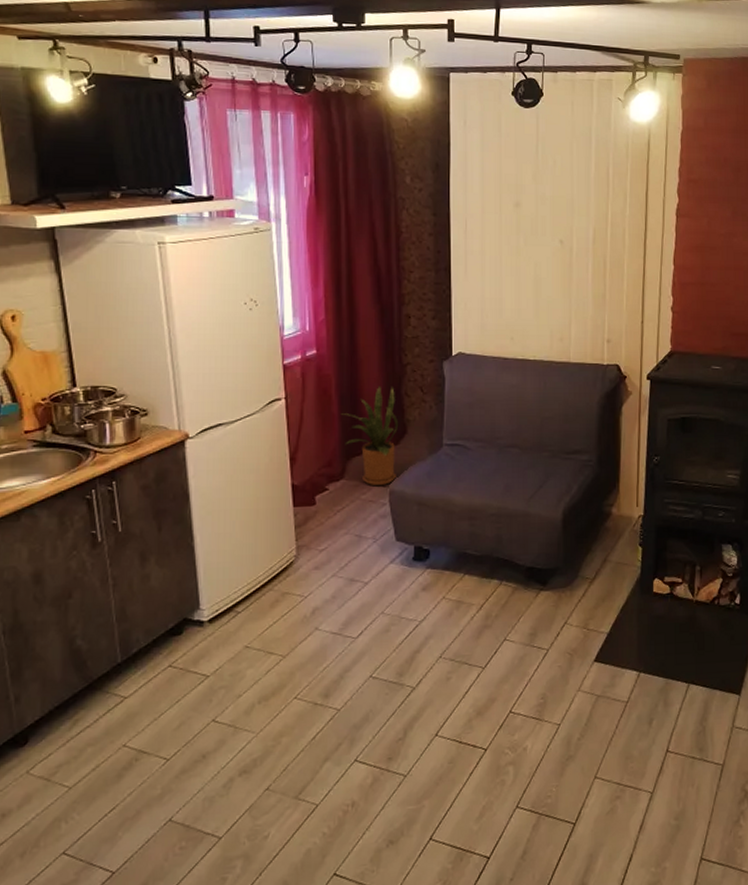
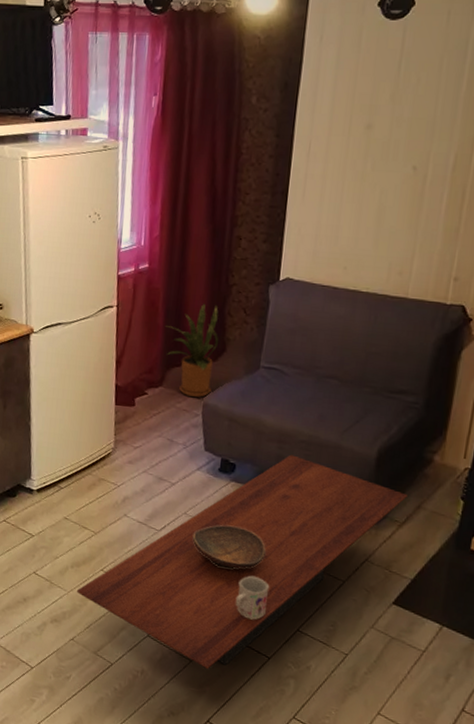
coffee table: none [268,530,594,780] -> present [77,454,408,669]
decorative bowl: none [393,615,469,664] -> present [192,525,266,569]
mug: none [445,665,478,713] -> present [235,575,270,620]

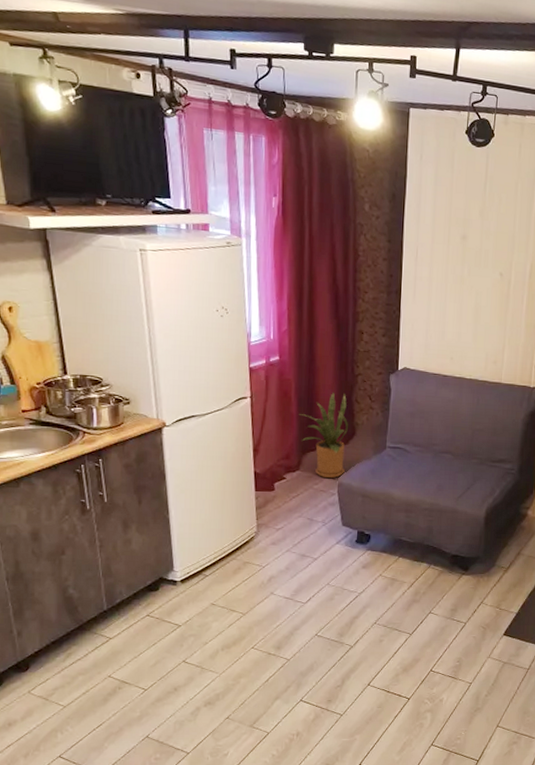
coffee table: present [77,454,408,669] -> none [229,521,510,719]
decorative bowl: present [192,525,266,569] -> none [336,589,401,628]
mug: present [235,575,270,620] -> none [377,630,406,669]

